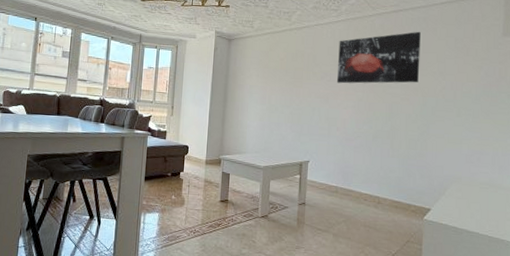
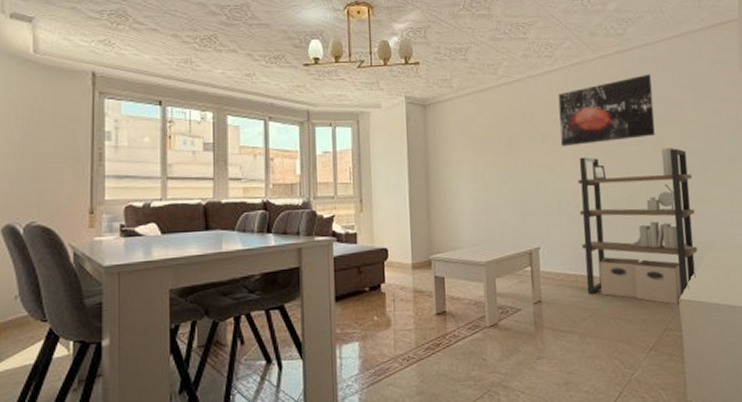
shelving unit: none [344,93,447,224] -> present [578,148,698,306]

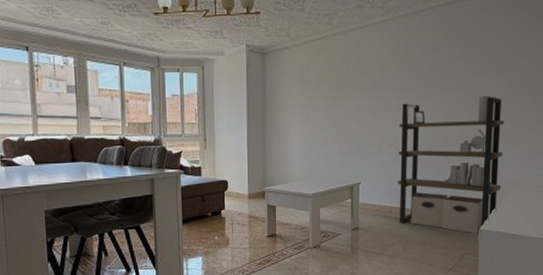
wall art: present [558,73,655,147] -> none [386,25,477,93]

